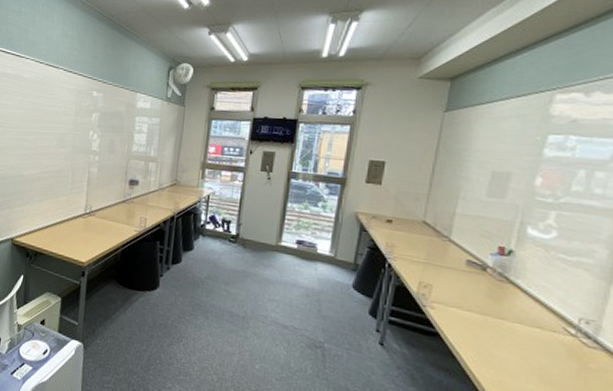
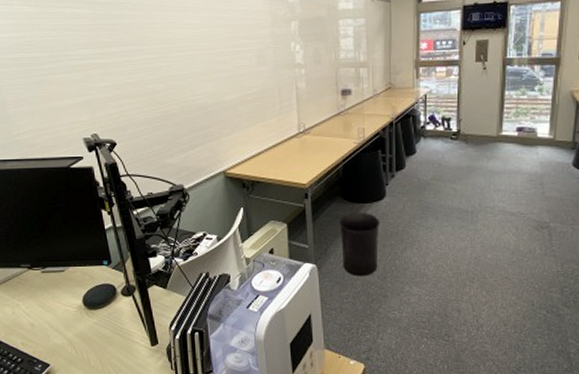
waste bin: none [108,297,150,364] -> present [339,212,380,277]

